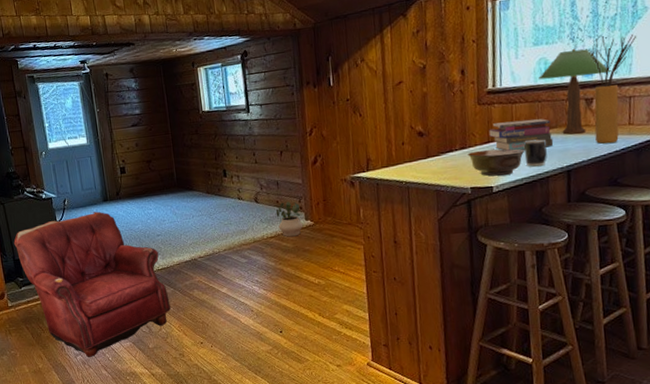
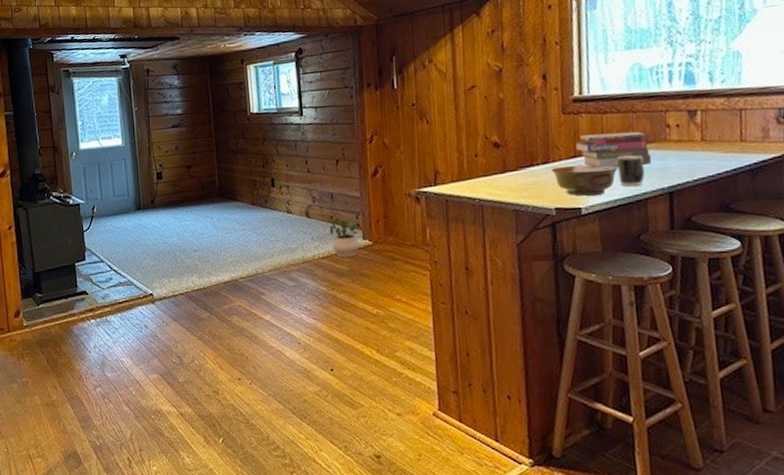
armchair: present [14,211,171,357] -> none [35,221,205,390]
table lamp: present [538,48,612,135] -> none [632,53,718,152]
vase: present [589,33,637,144] -> none [690,38,746,163]

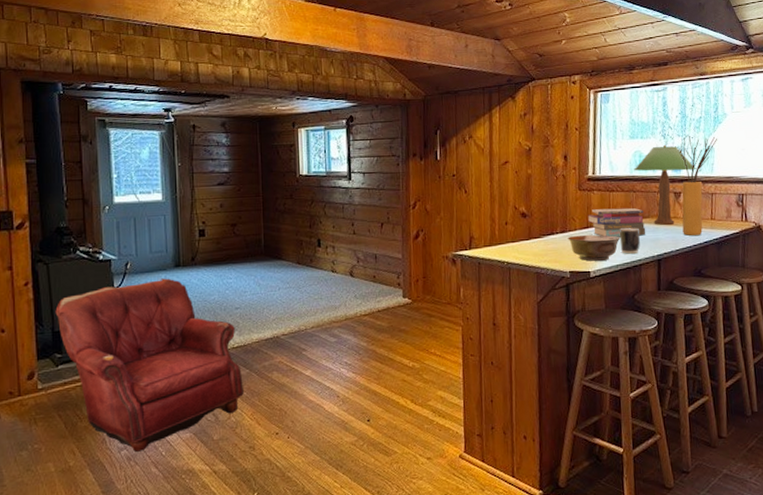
armchair: none [35,221,205,390] -> present [55,278,244,452]
potted plant: present [329,217,361,258] -> none [372,277,401,315]
table lamp: none [632,53,718,152] -> present [634,144,697,226]
vase: none [690,38,746,163] -> present [678,136,718,236]

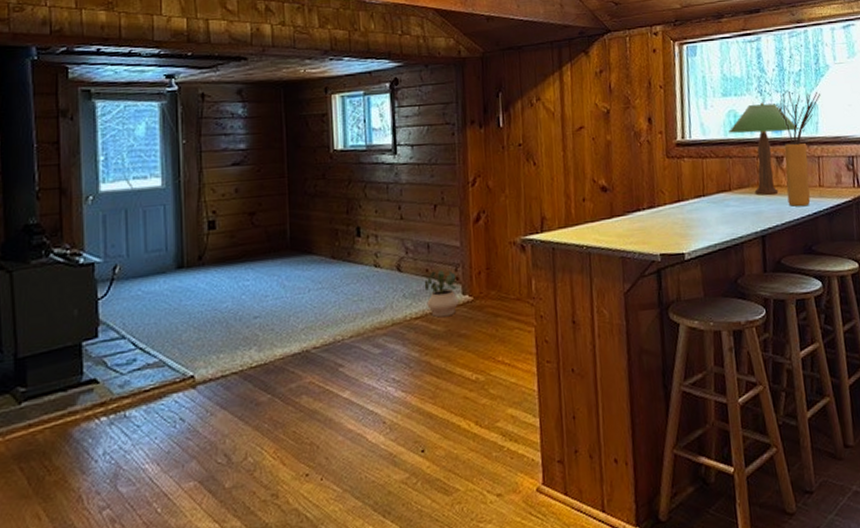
armchair: present [55,278,244,452] -> none [19,283,264,511]
potted plant: none [372,277,401,315] -> present [424,270,460,318]
bowl: present [568,235,621,261] -> none [656,209,718,241]
books: present [588,208,646,238] -> none [678,176,747,212]
mug: present [619,228,640,254] -> none [715,199,741,231]

